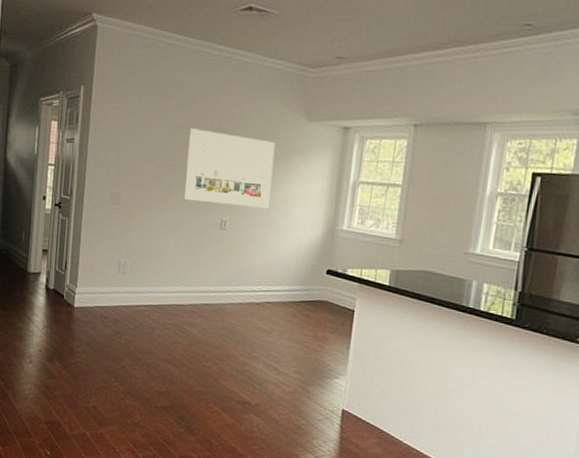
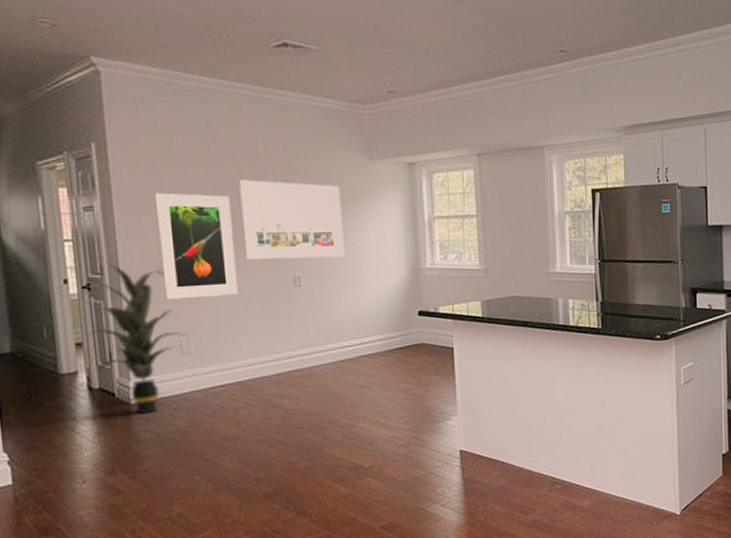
indoor plant: none [53,189,126,317] -> present [86,264,187,414]
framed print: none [114,132,180,229] -> present [154,192,238,300]

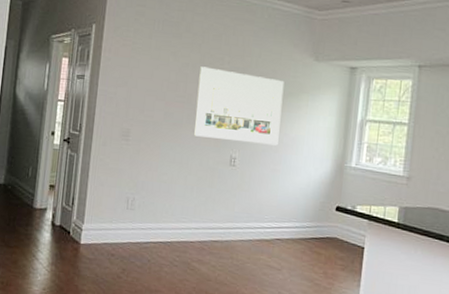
indoor plant: present [86,264,187,414] -> none [60,124,134,254]
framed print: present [154,192,238,300] -> none [123,70,190,166]

